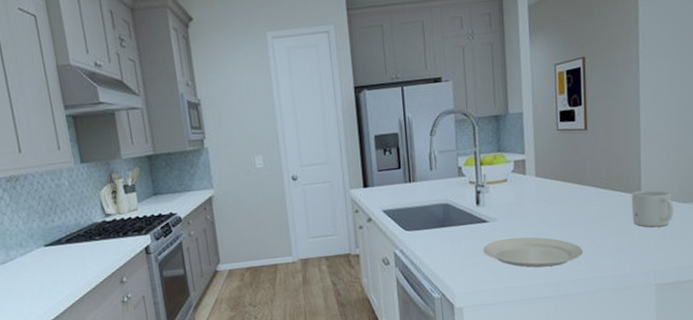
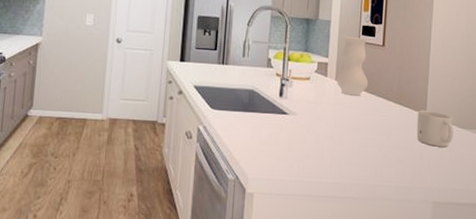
plate: present [483,237,583,268] -> none [280,133,370,168]
vase: none [536,124,573,190] -> present [336,37,369,96]

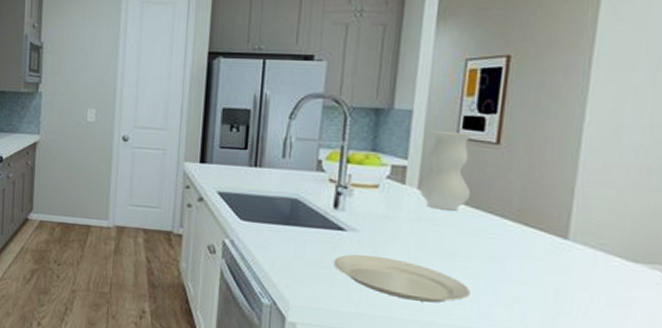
plate: none [280,133,370,168] -> present [333,254,470,303]
mug: present [416,109,454,147] -> none [549,232,617,287]

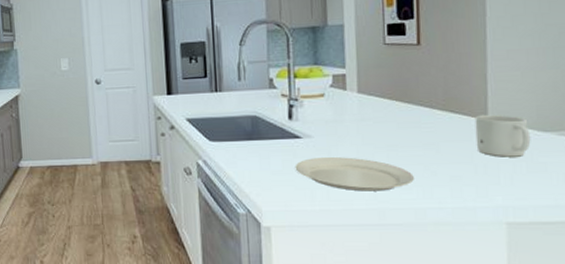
vase: present [419,131,474,211] -> none [359,39,403,109]
mug: none [549,232,617,287] -> present [474,114,531,157]

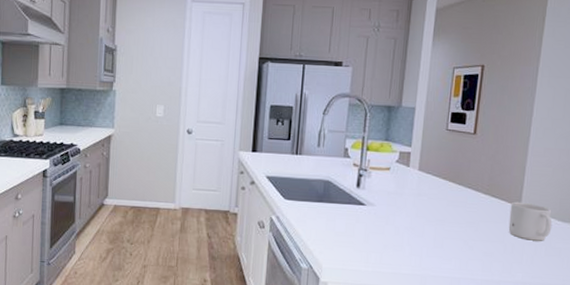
plate: present [295,156,414,192] -> none [356,224,454,260]

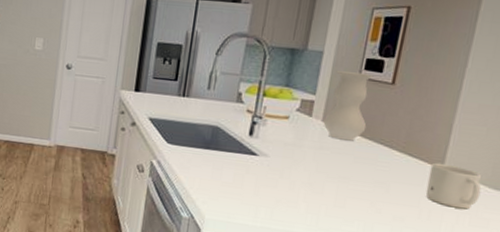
vase: none [419,124,459,187] -> present [323,71,374,141]

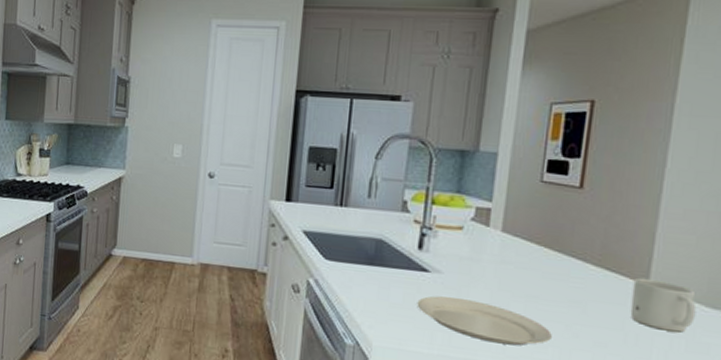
plate: none [245,176,358,220] -> present [417,295,552,346]
vase: present [323,71,374,141] -> none [503,174,558,254]

